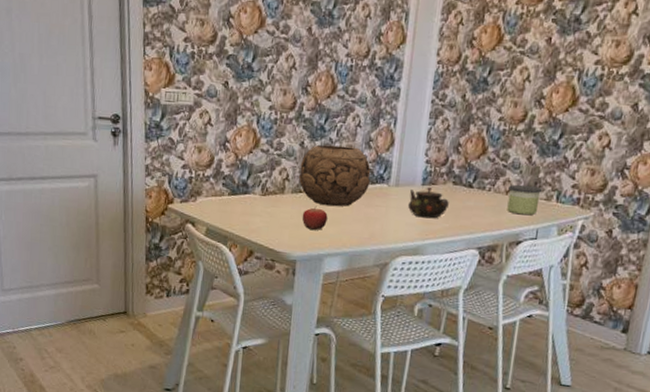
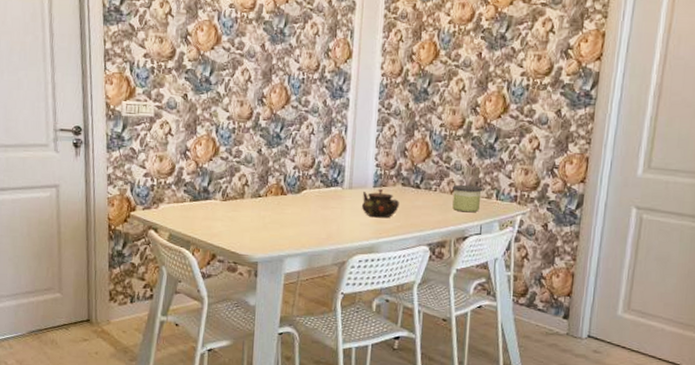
decorative bowl: present [298,145,371,207] -> none [257,151,326,210]
fruit: present [302,206,328,231] -> none [262,210,287,233]

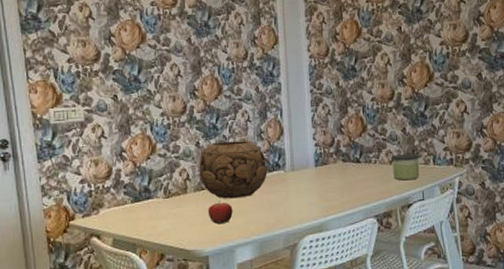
decorative bowl: none [257,151,326,210] -> present [198,140,267,199]
fruit: none [262,210,287,233] -> present [207,201,233,224]
teapot: present [361,189,399,218] -> none [305,168,342,197]

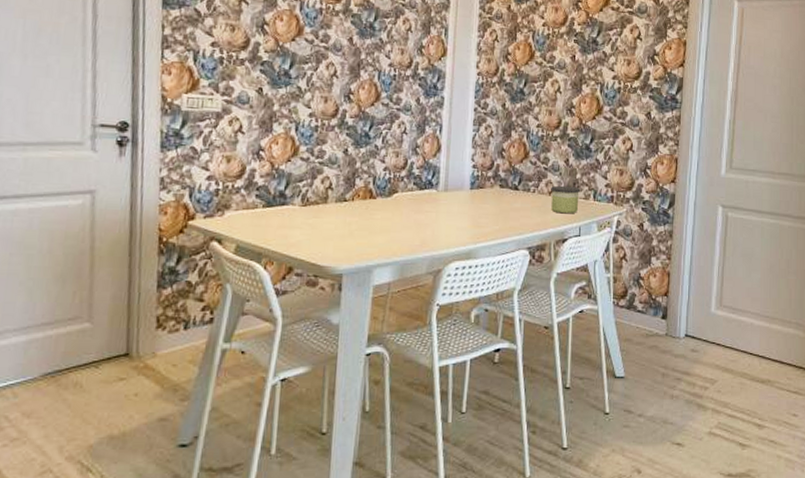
decorative bowl: present [198,140,267,199] -> none [342,152,419,215]
fruit: present [207,201,233,224] -> none [347,215,376,241]

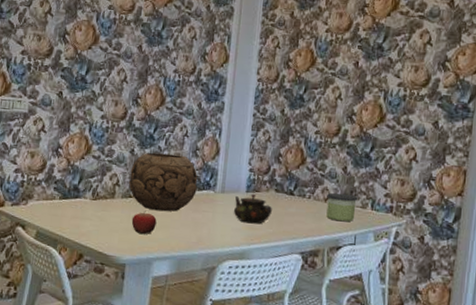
decorative bowl: none [342,152,419,215] -> present [128,152,198,212]
fruit: none [347,215,376,241] -> present [131,211,157,235]
teapot: none [457,191,497,222] -> present [233,194,272,224]

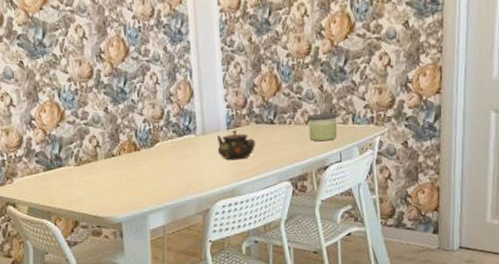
decorative bowl: present [128,152,198,212] -> none [108,104,178,165]
fruit: present [131,211,157,235] -> none [119,167,144,191]

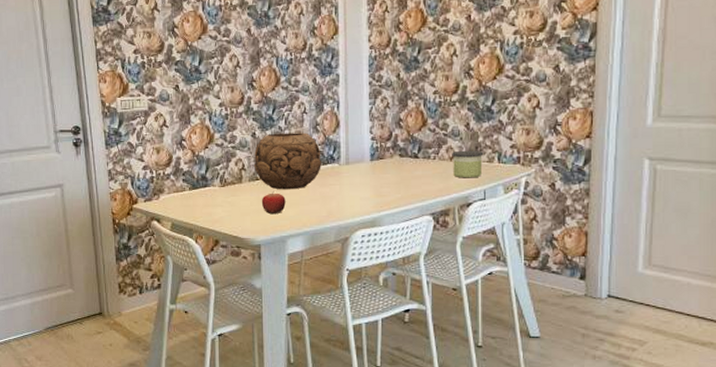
decorative bowl: none [108,104,178,165] -> present [253,132,321,190]
fruit: none [119,167,144,191] -> present [261,191,286,215]
teapot: present [216,130,255,161] -> none [359,162,398,191]

